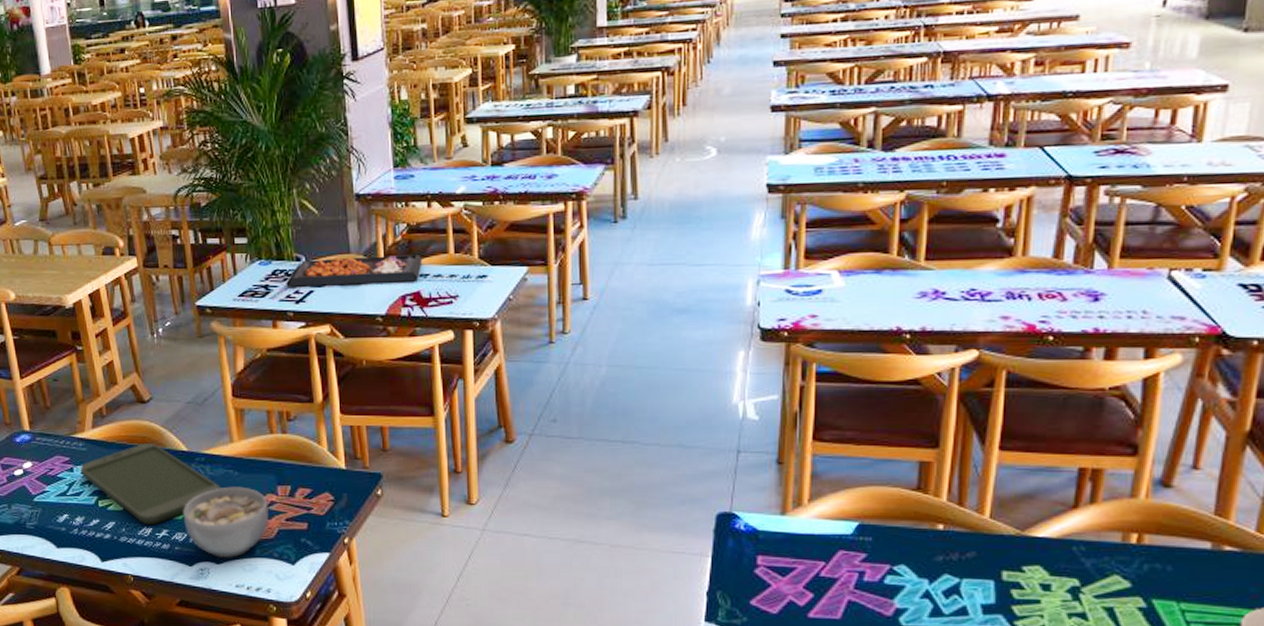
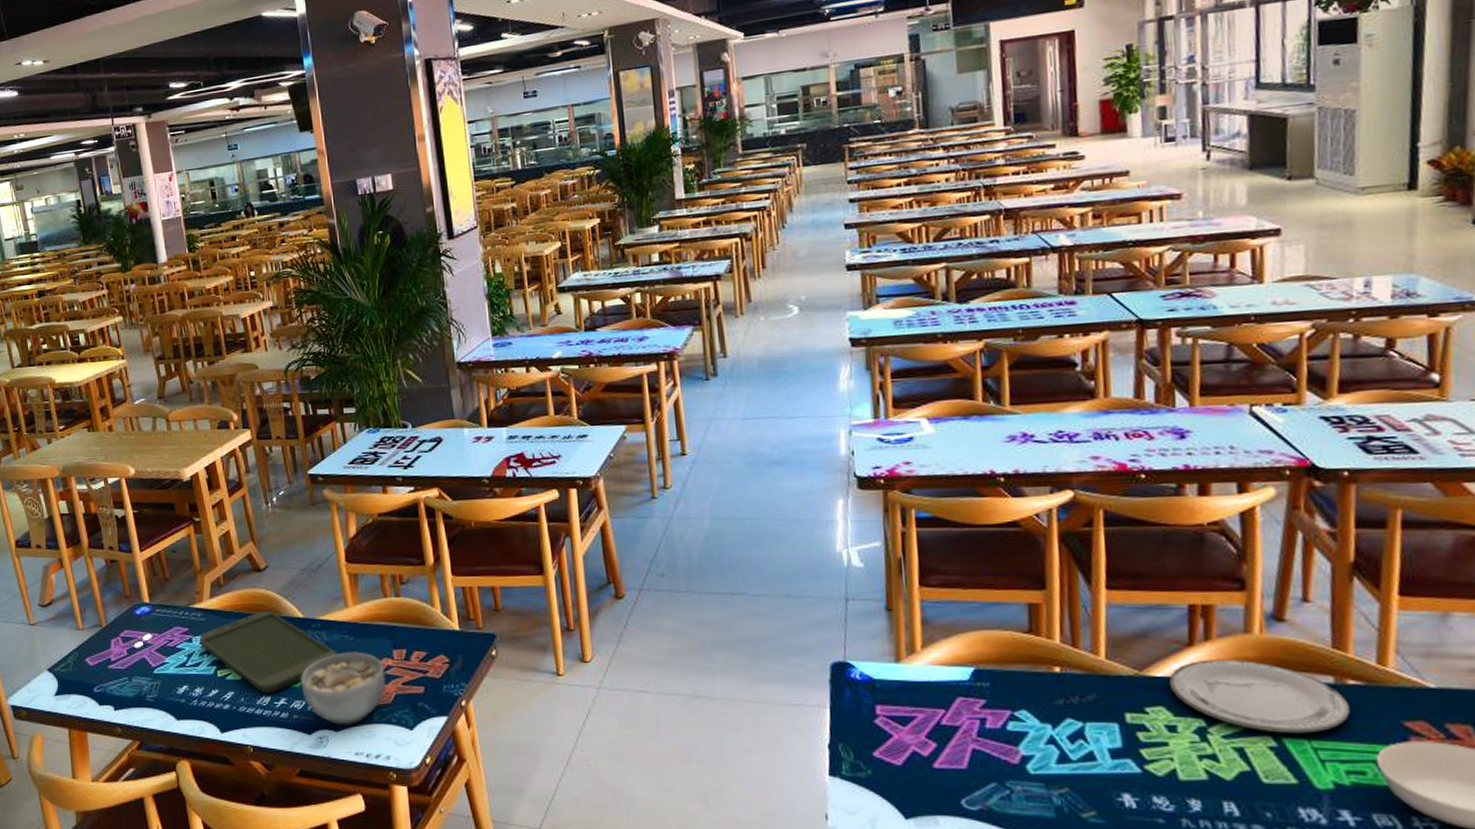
food tray: present [286,253,423,287] -> none [394,416,525,453]
plate: none [1049,522,1222,596] -> present [1168,659,1350,733]

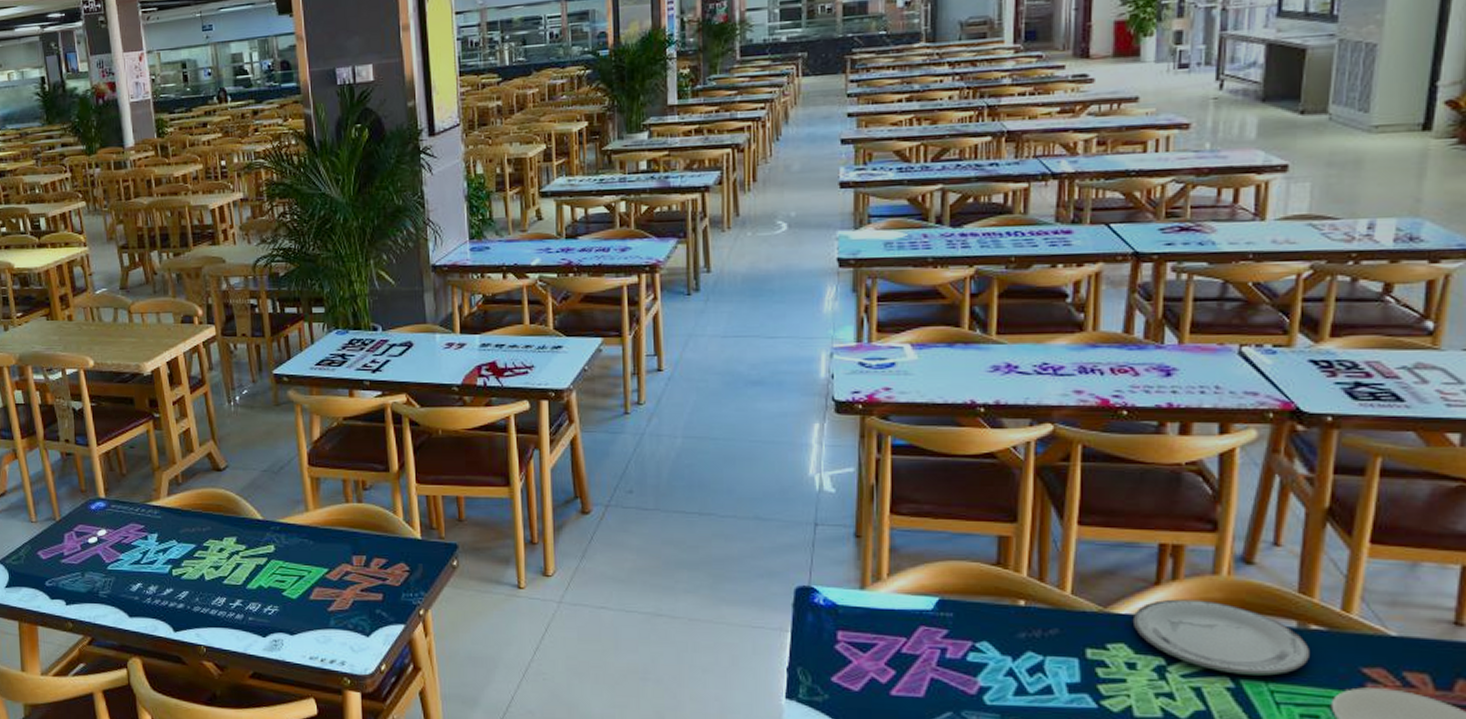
tray: present [199,611,338,694] -> none [155,512,296,595]
soup bowl: present [300,651,386,726] -> none [257,556,344,631]

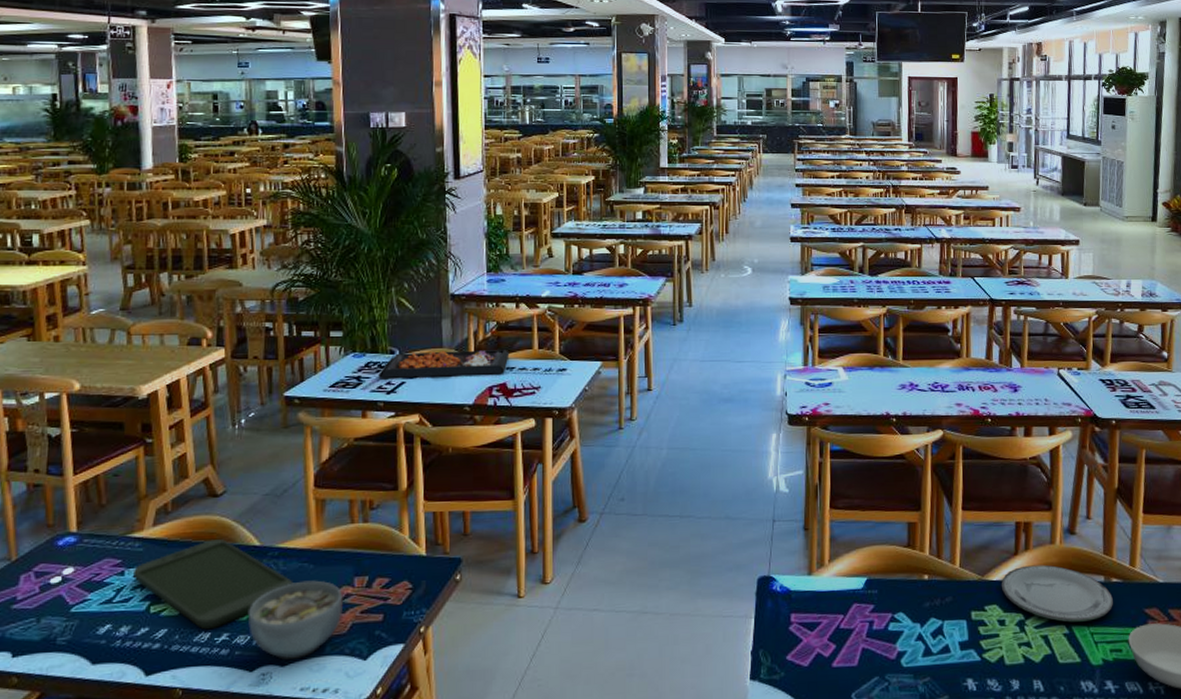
tray: none [155,512,296,595] -> present [133,539,294,630]
soup bowl: none [257,556,344,631] -> present [247,580,343,661]
food tray: none [363,324,498,356] -> present [378,348,510,378]

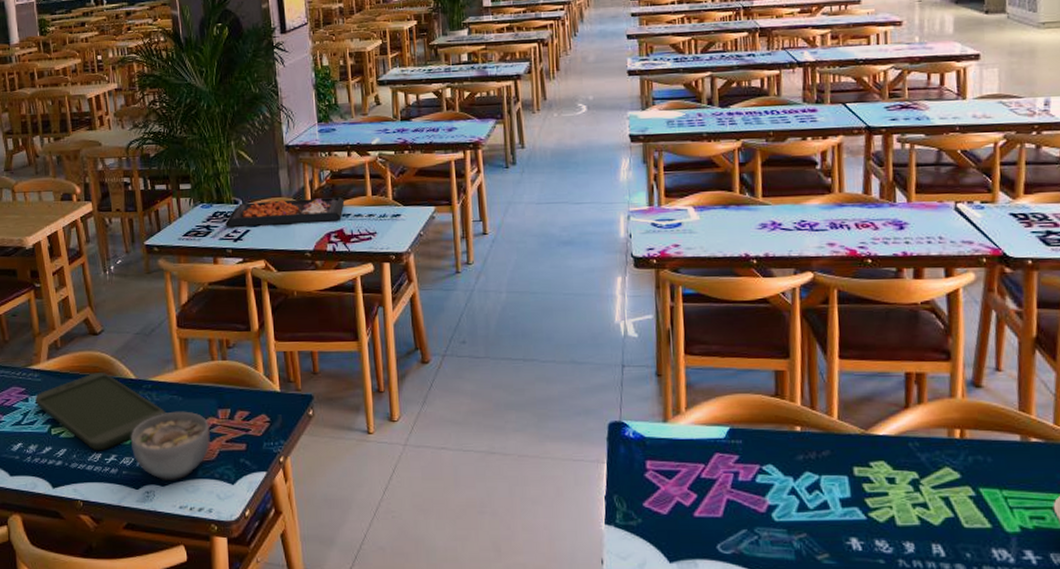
plate: present [1001,564,1113,622] -> none [889,420,1033,484]

